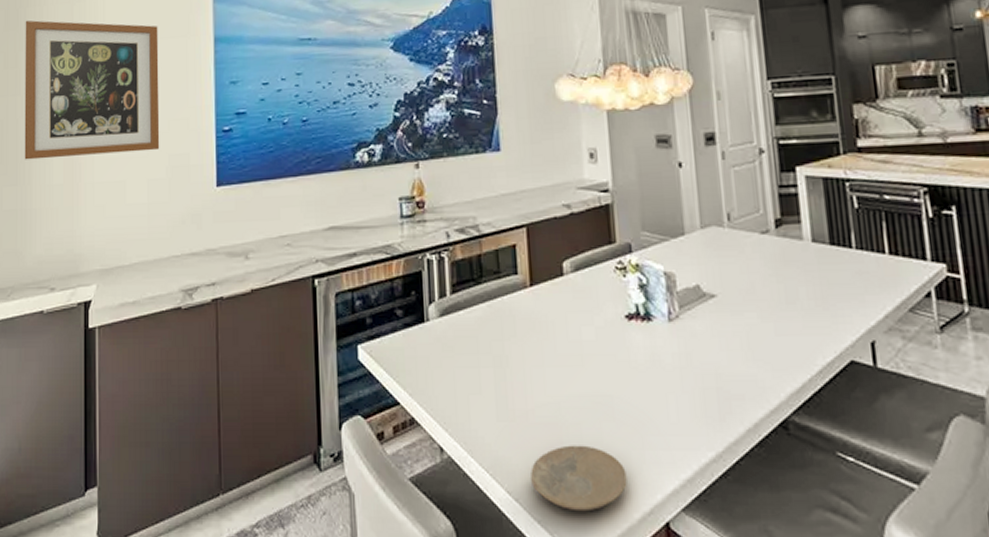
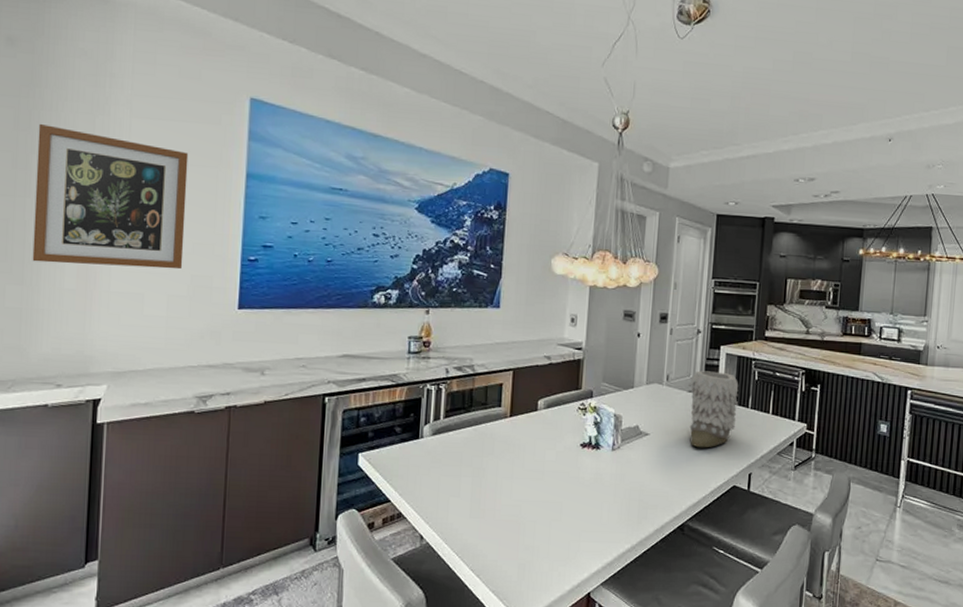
plate: present [531,445,627,512] -> none [491,537,564,585]
vase: none [759,202,838,310] -> present [688,370,739,448]

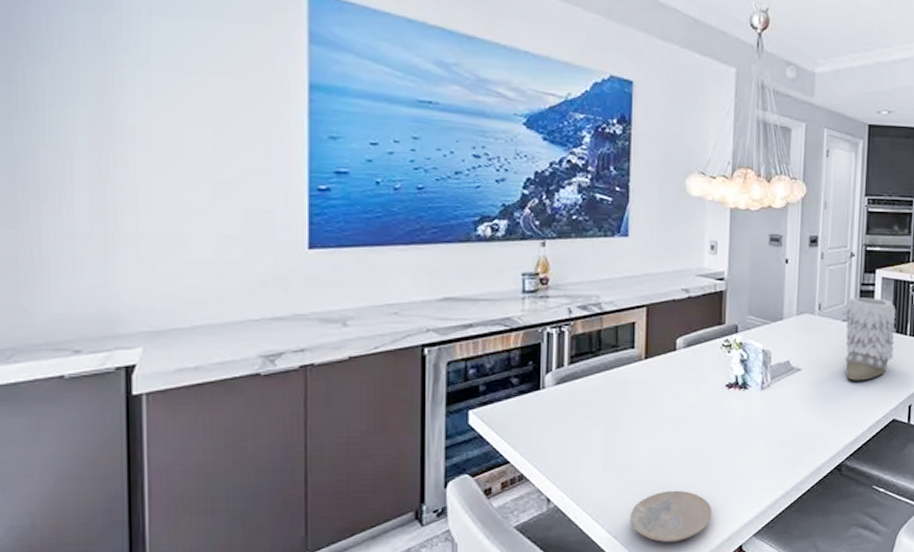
wall art: present [32,123,189,270] -> none [22,22,233,204]
plate: none [491,537,564,585] -> present [630,490,712,543]

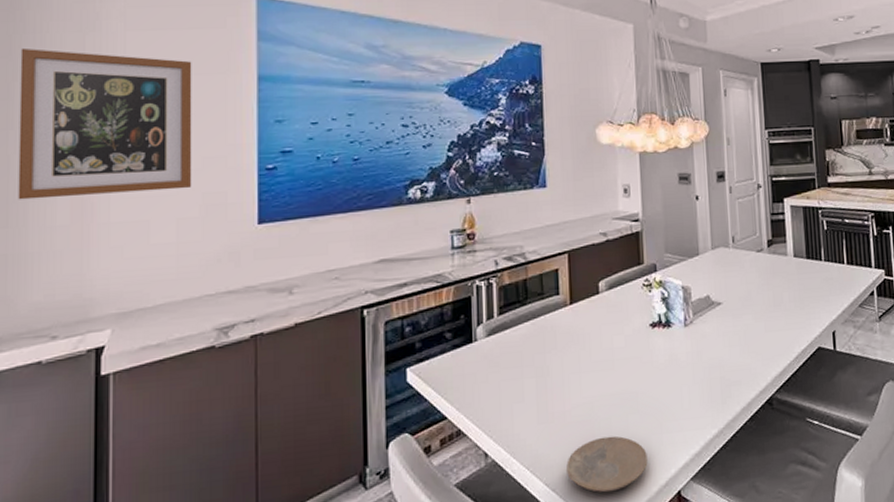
wall art: none [22,22,233,204] -> present [18,47,192,200]
vase: present [842,297,897,381] -> none [756,226,811,311]

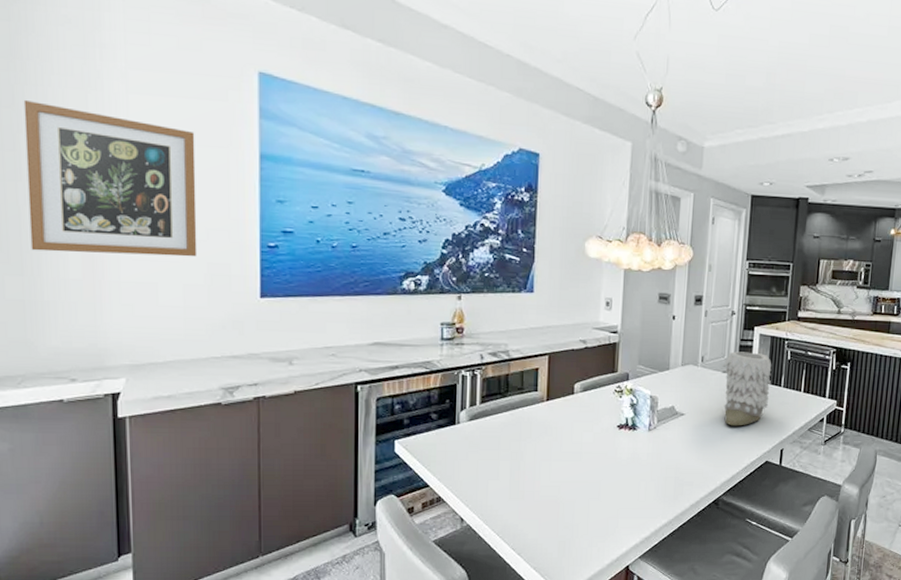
plate: present [566,436,648,492] -> none [532,516,603,561]
vase: none [756,226,811,311] -> present [723,351,772,426]

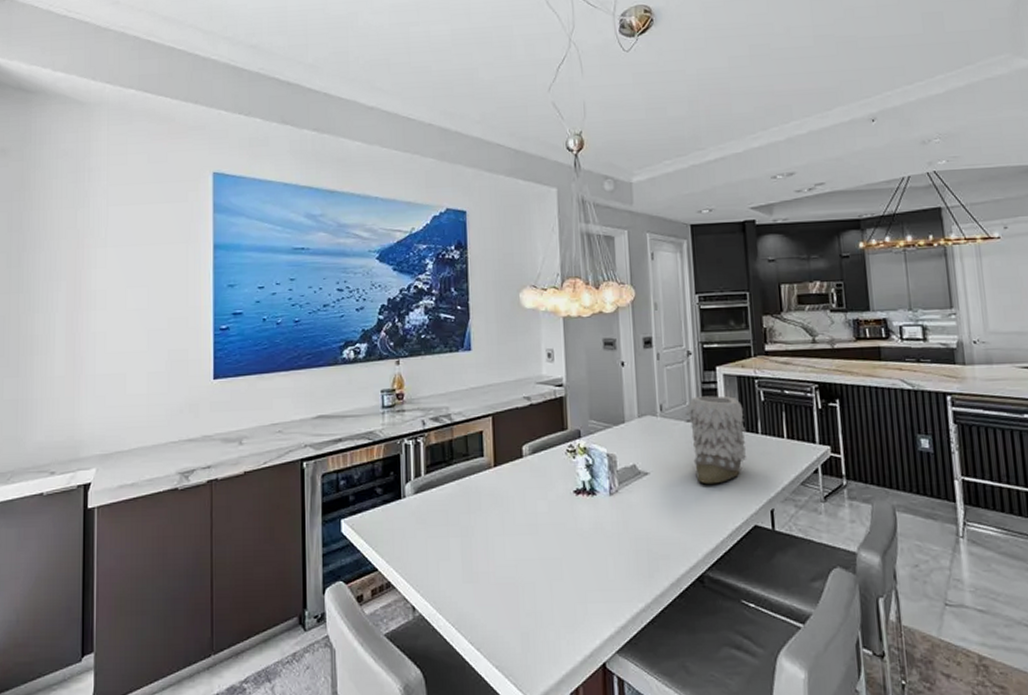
wall art: present [23,99,198,257] -> none [26,222,160,353]

